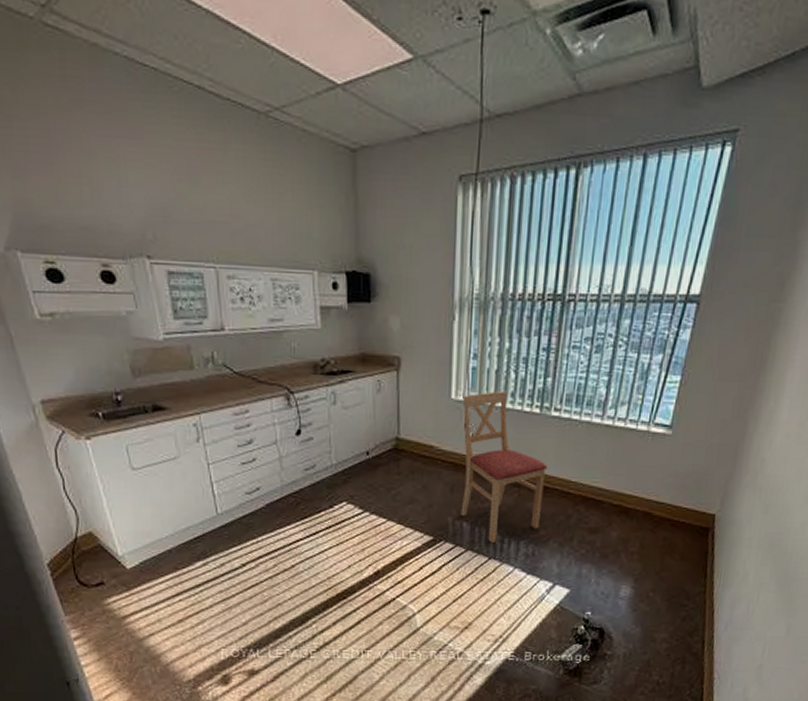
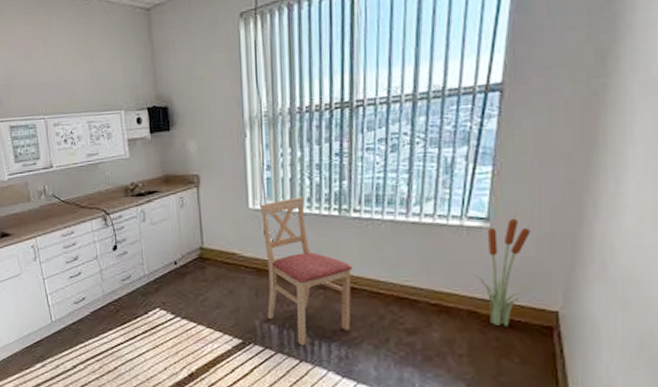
decorative plant: none [653,423,705,527] -> present [475,213,531,327]

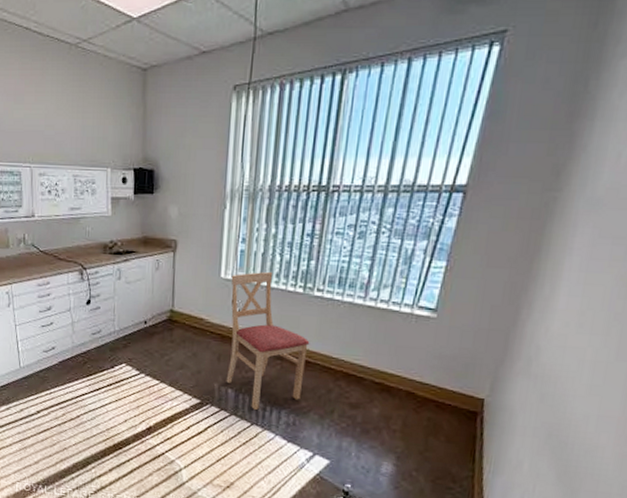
decorative plant: present [475,213,531,327] -> none [417,307,473,409]

